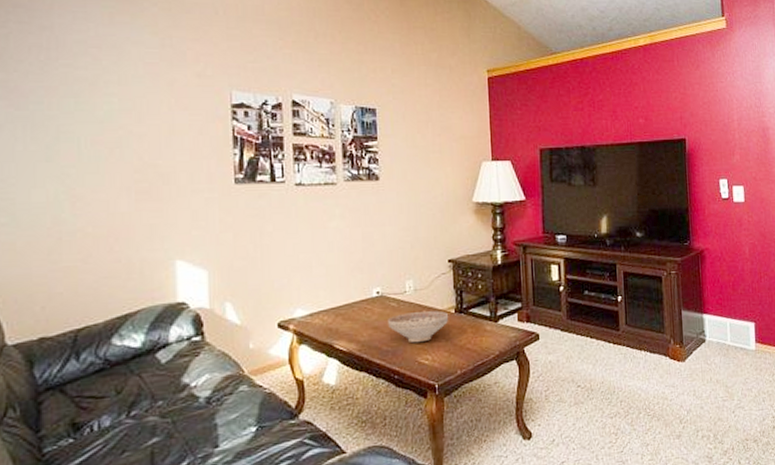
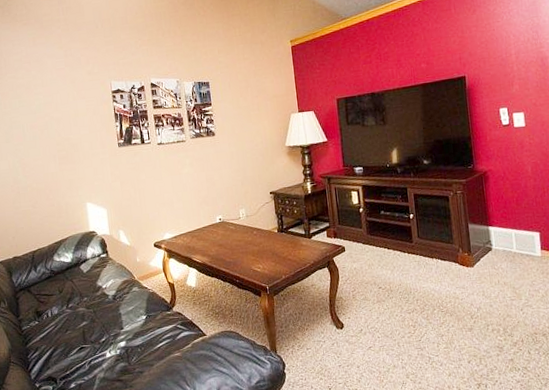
decorative bowl: present [388,311,449,344] -> none [229,231,274,256]

